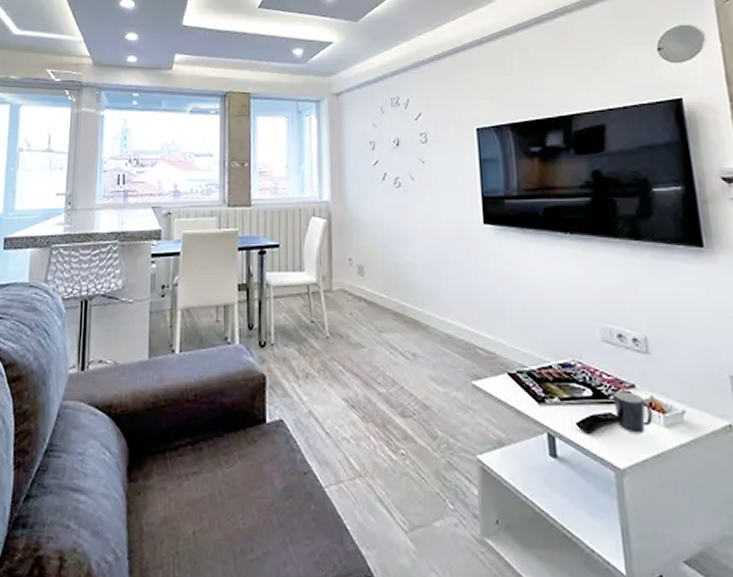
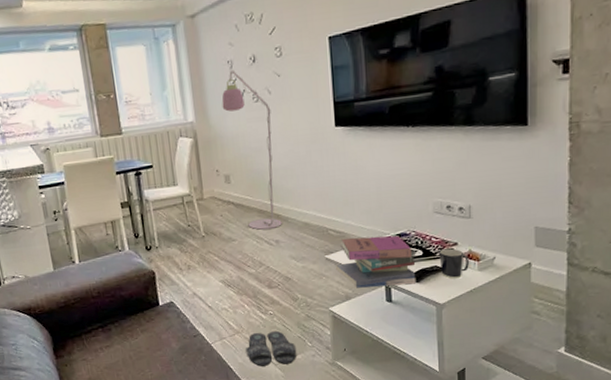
floor lamp: none [361,151,464,374] -> present [221,69,319,251]
slippers: none [368,478,433,534] -> present [246,330,296,367]
books: none [485,361,587,436] -> present [336,235,417,288]

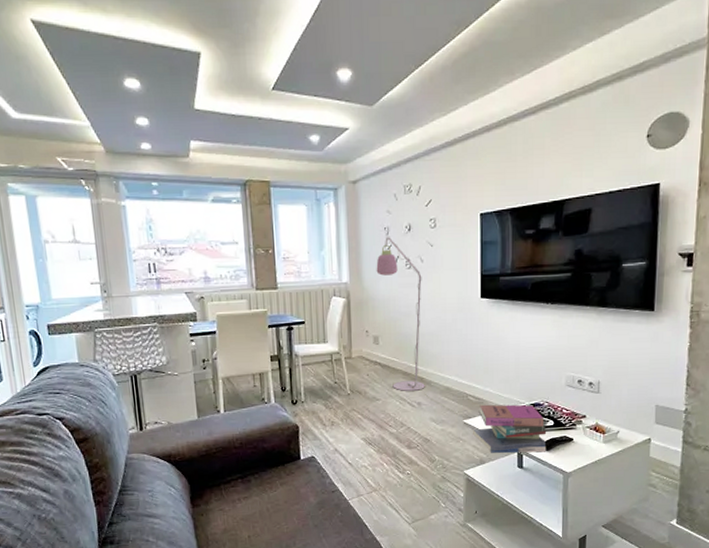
slippers: present [246,330,296,367] -> none [382,490,430,525]
mug: present [439,248,469,279] -> none [568,420,595,450]

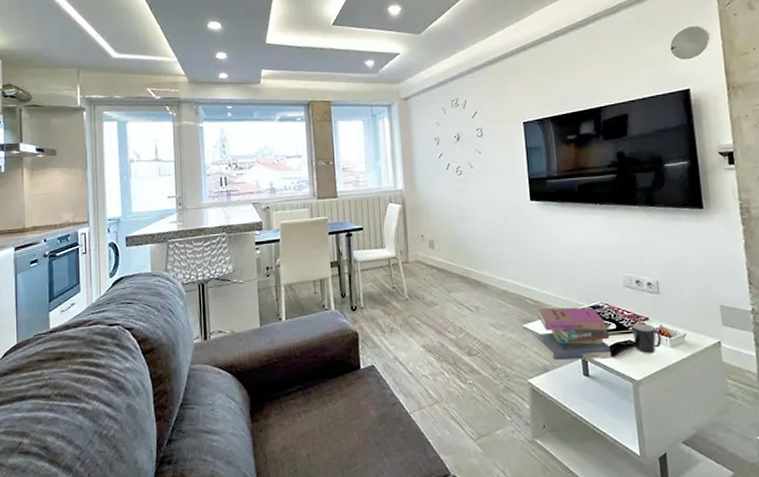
floor lamp: present [376,236,458,415] -> none [428,145,517,320]
mug: none [568,420,595,450] -> present [632,323,661,355]

